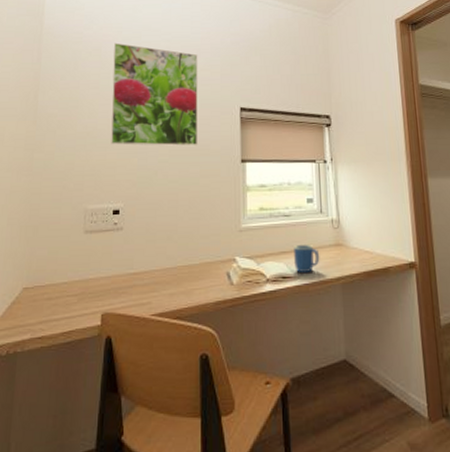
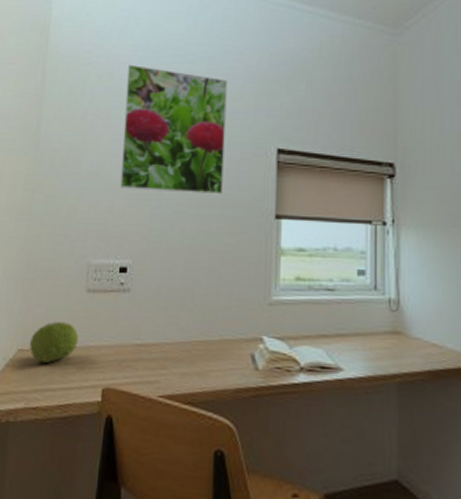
fruit: none [34,260,79,297] -> present [30,321,79,363]
mug: present [294,244,320,274] -> none [337,327,371,365]

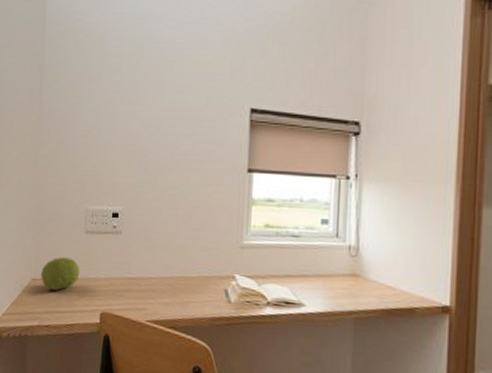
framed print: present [120,64,228,195] -> none [111,31,206,151]

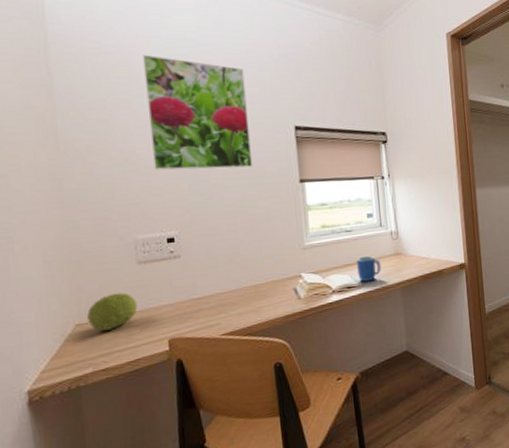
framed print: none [111,31,206,151] -> present [143,54,254,170]
mug: none [300,269,331,302] -> present [357,255,382,282]

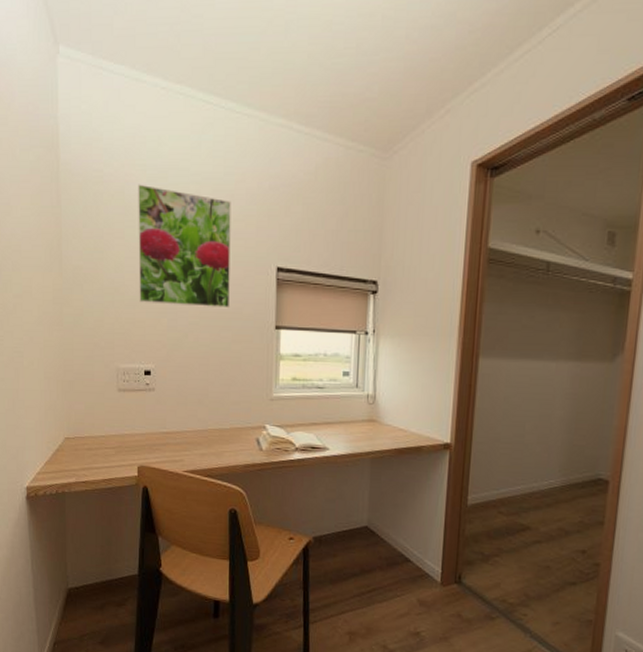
fruit: present [87,292,138,331] -> none [75,415,115,448]
mug: present [357,255,382,282] -> none [324,417,352,446]

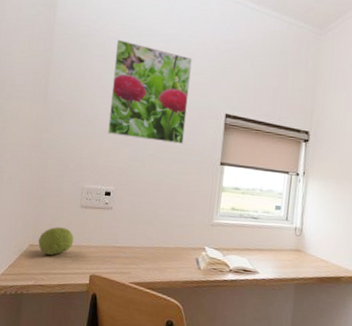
fruit: none [75,415,115,448] -> present [38,227,74,255]

